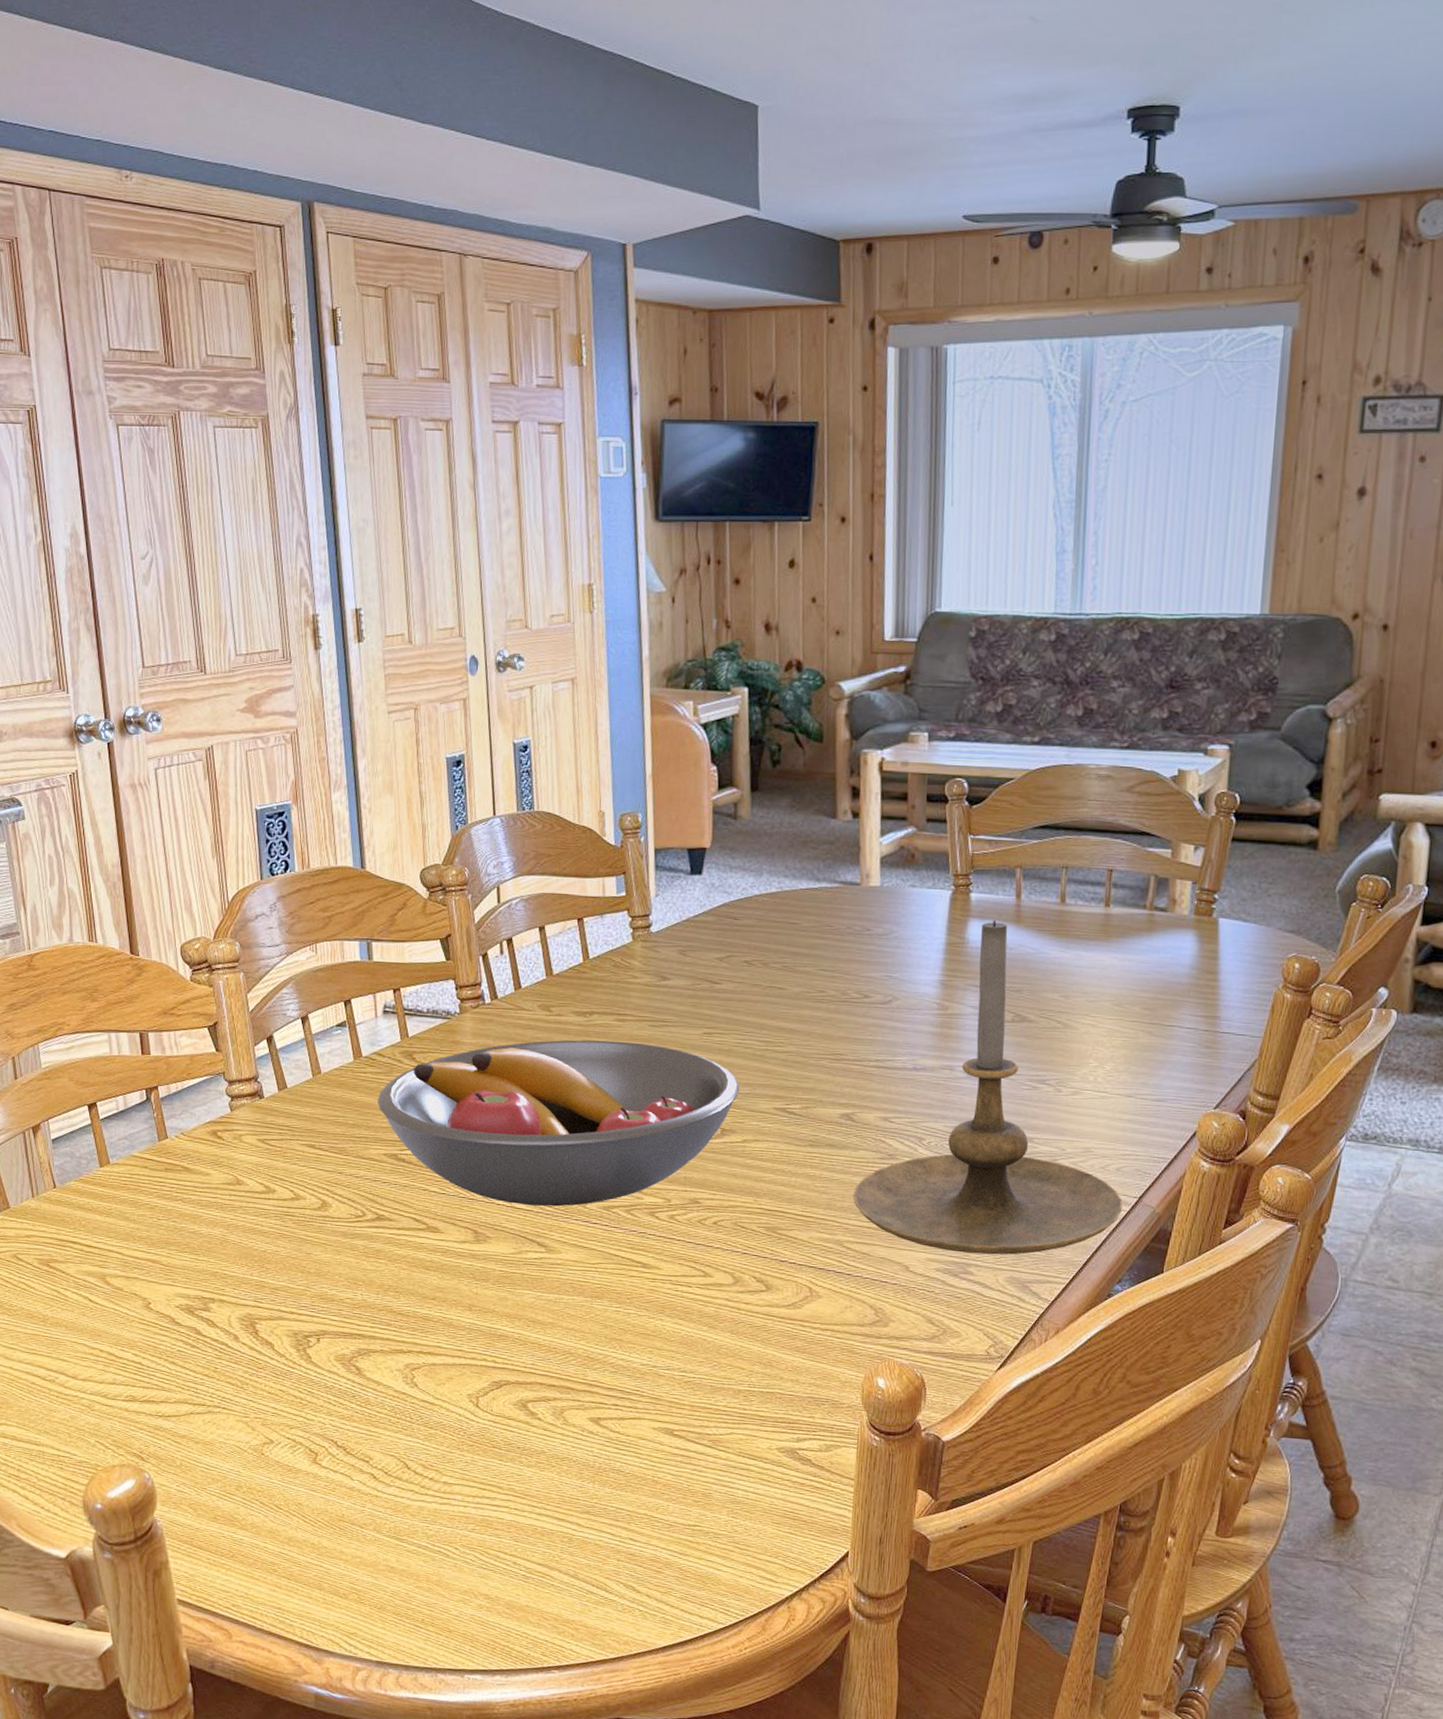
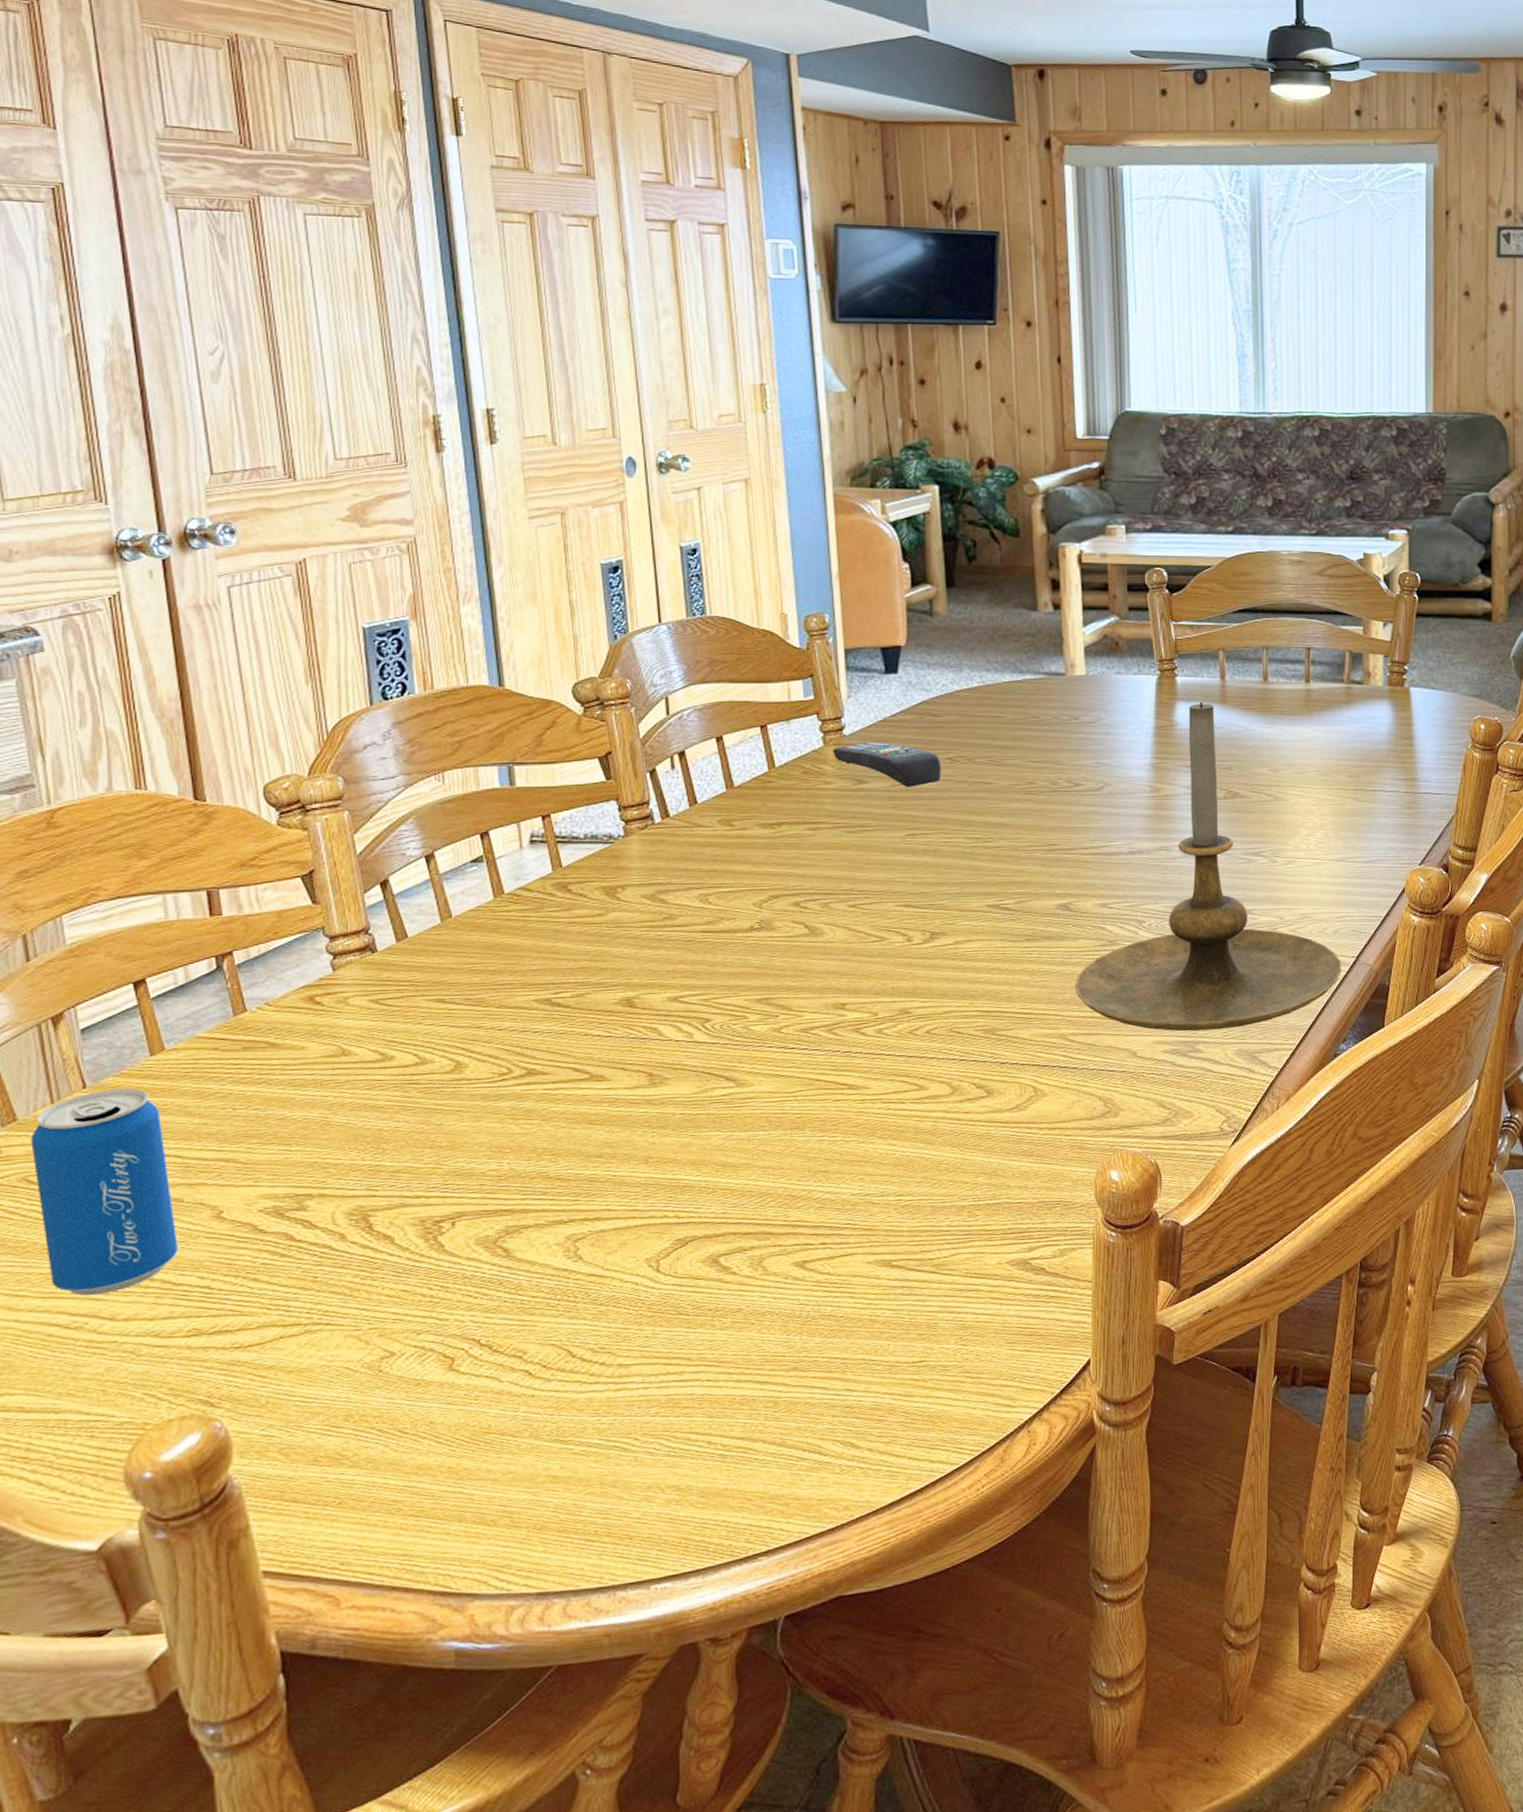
beverage can: none [19,1191,119,1357] -> present [31,1088,178,1296]
fruit bowl: present [377,1039,740,1207] -> none [524,851,949,1038]
remote control: none [640,940,738,987] -> present [833,741,941,787]

